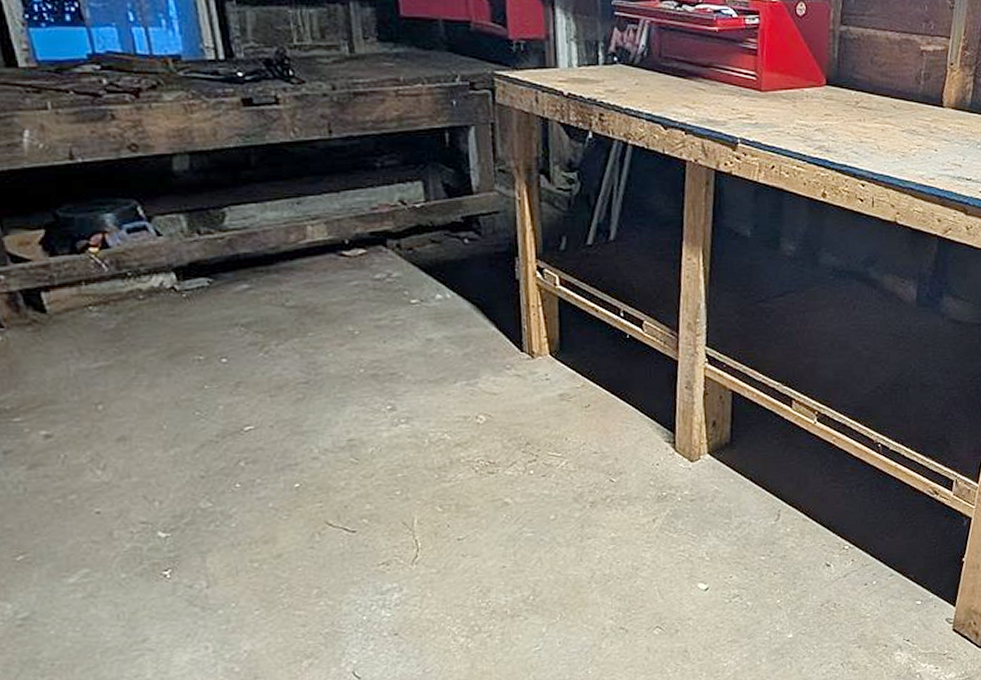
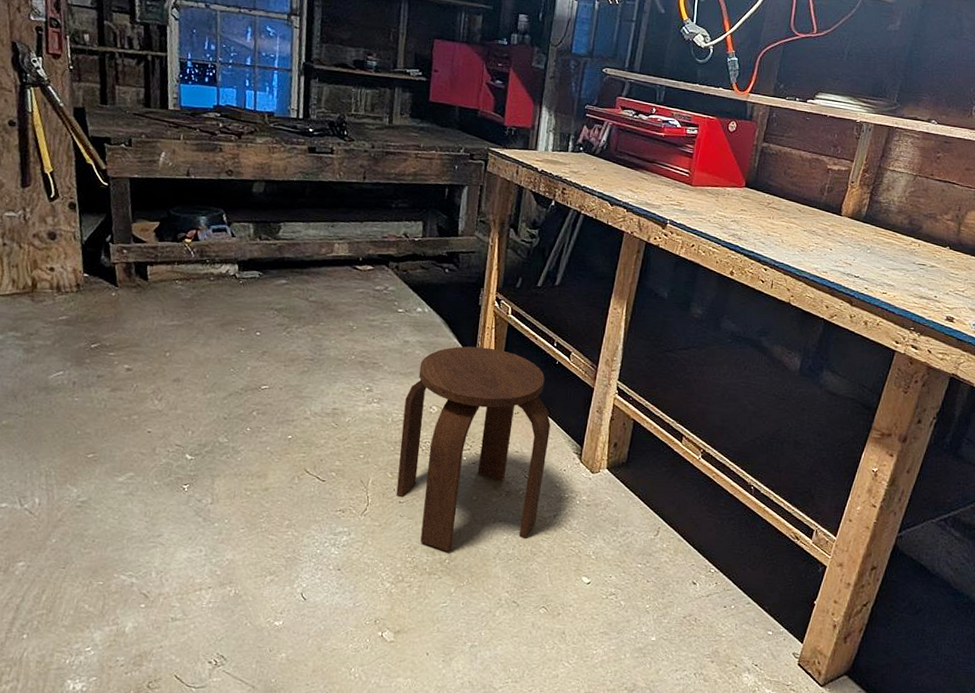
stool: none [442,331,633,587] -> present [396,346,551,552]

